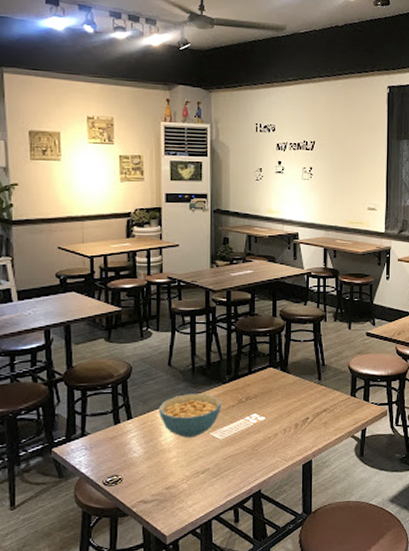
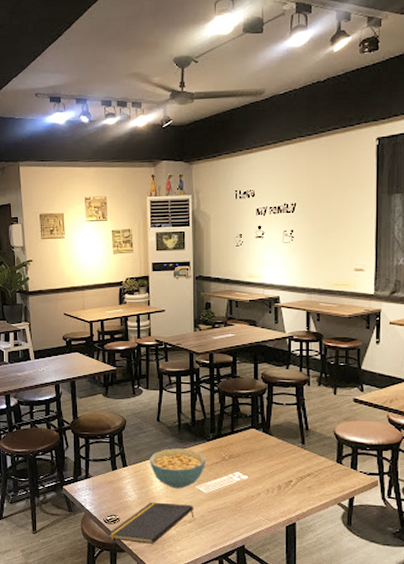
notepad: none [108,453,208,504] -> present [108,502,194,544]

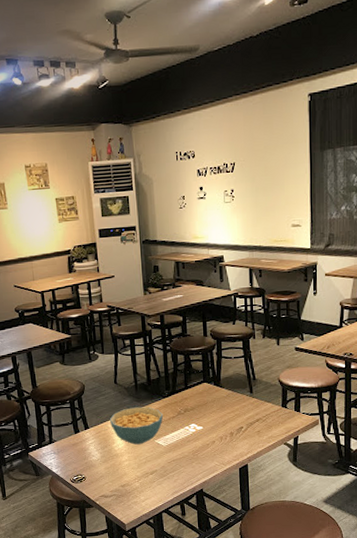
notepad: present [108,502,194,544] -> none [75,458,156,498]

